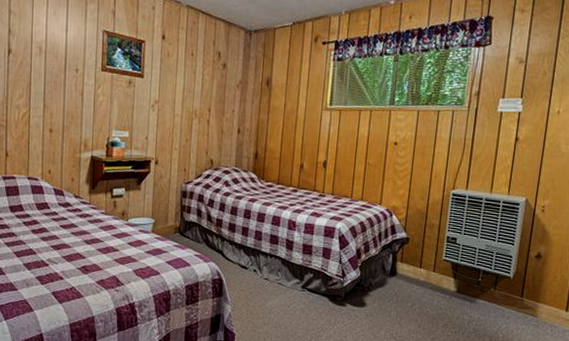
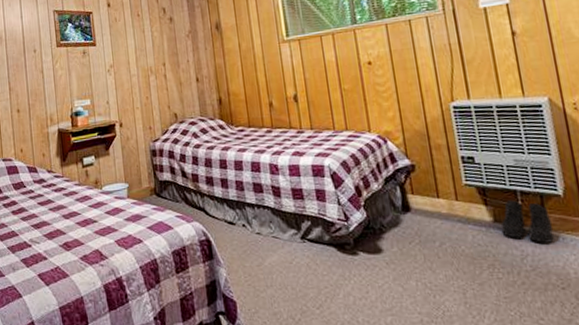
boots: none [460,277,499,313] -> present [501,200,554,243]

